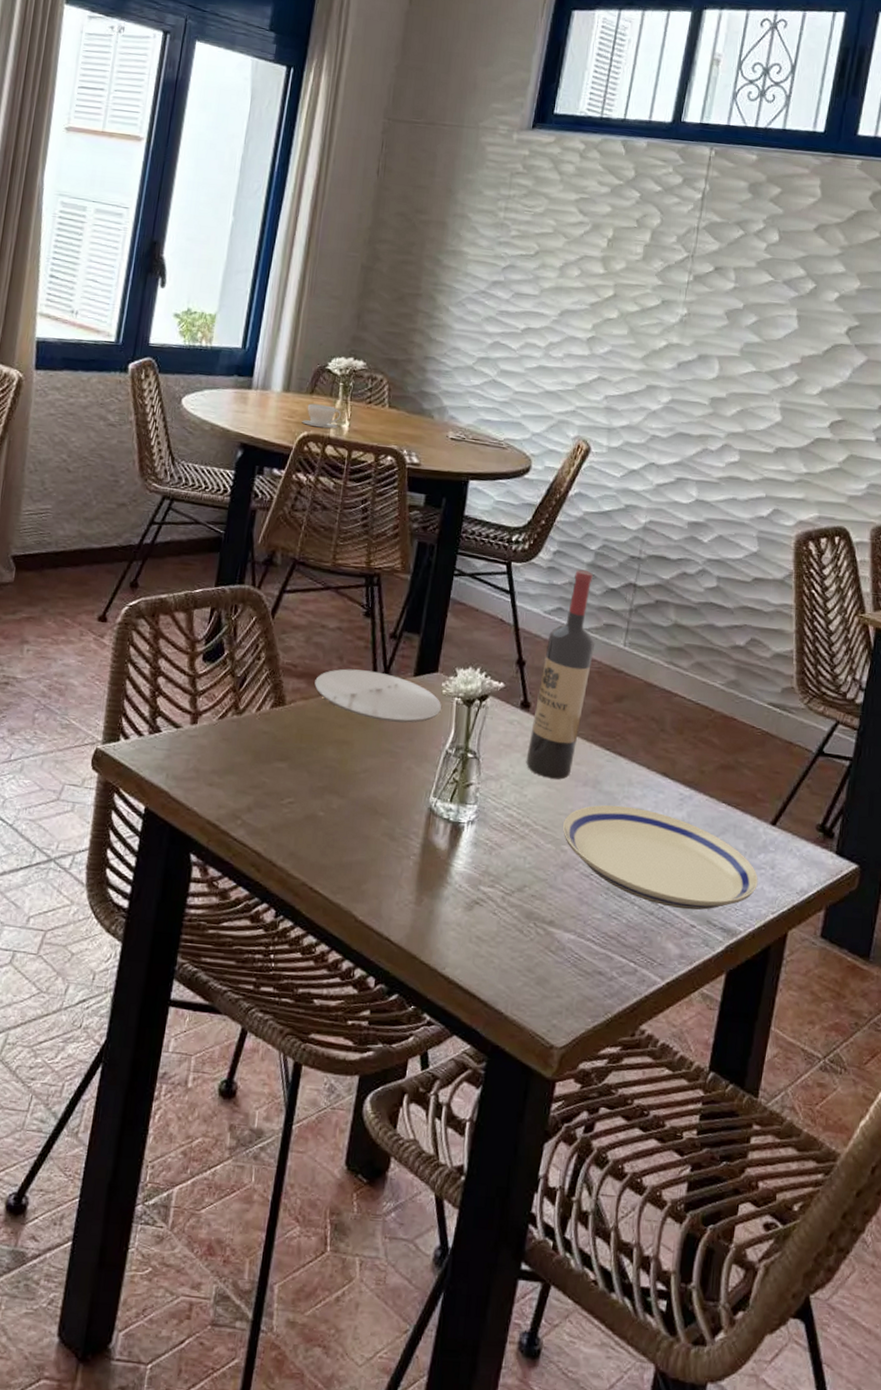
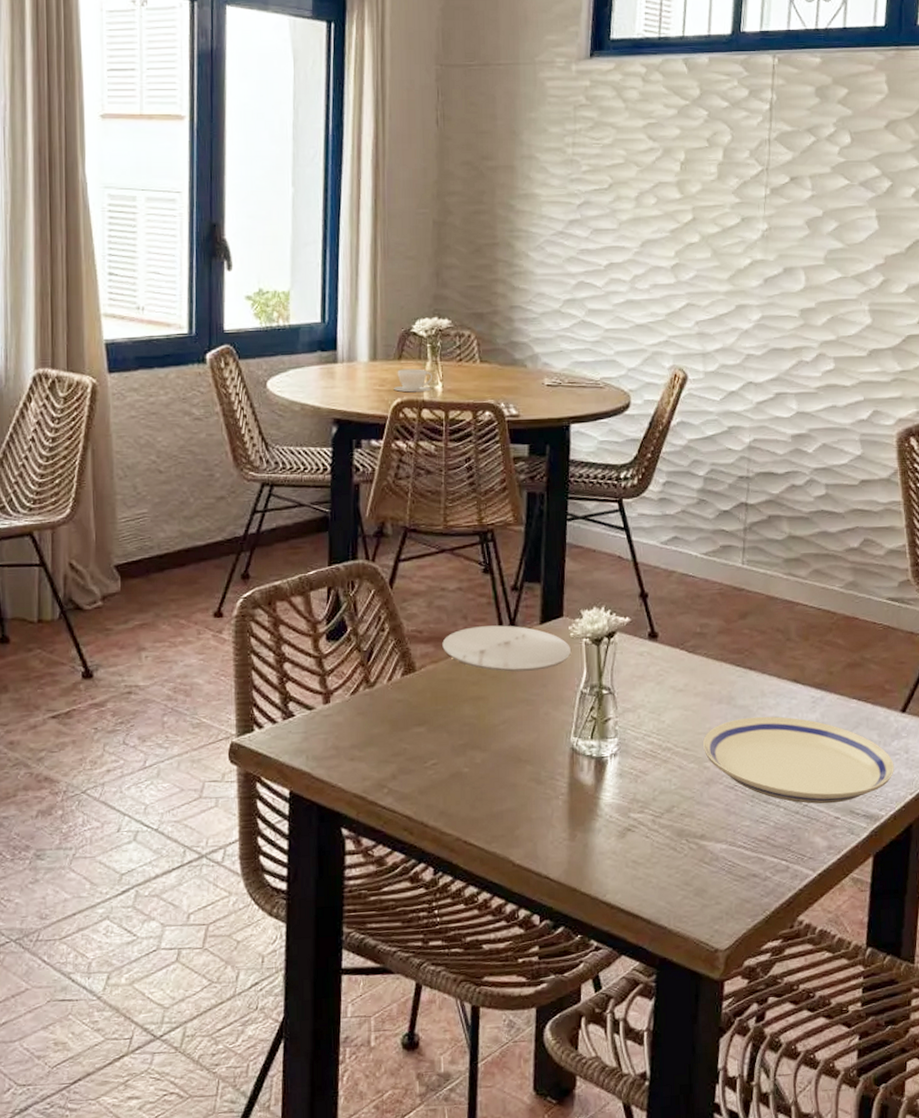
wine bottle: present [526,569,596,780] -> none [660,496,714,702]

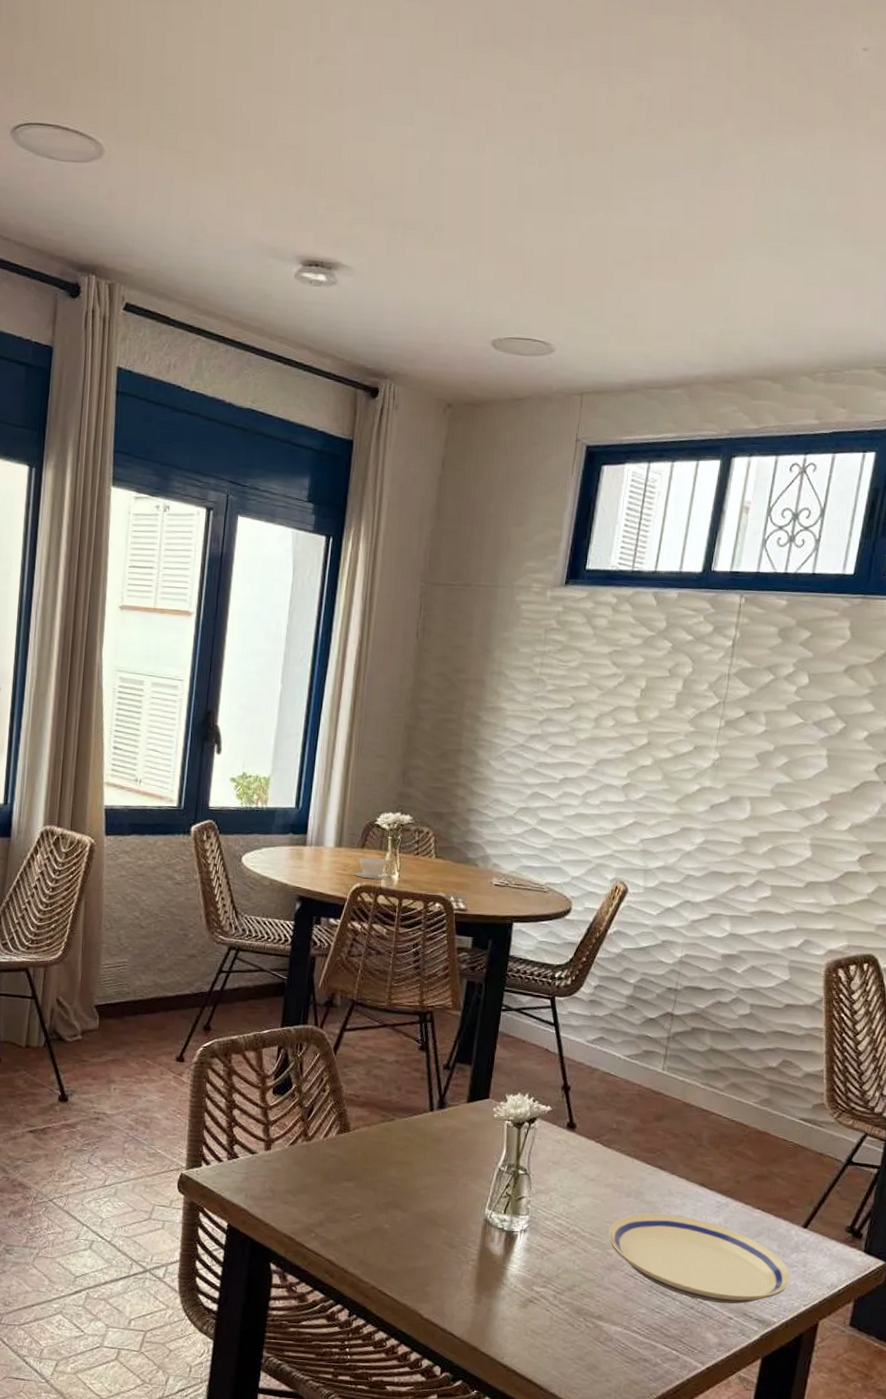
plate: present [442,625,571,672] -> none [376,1097,493,1145]

